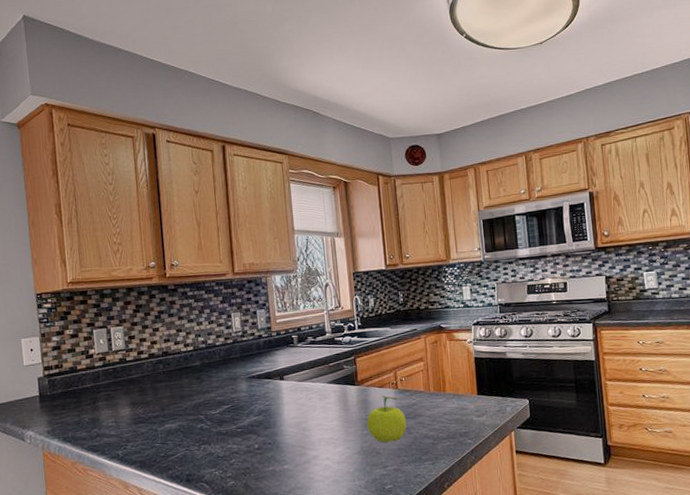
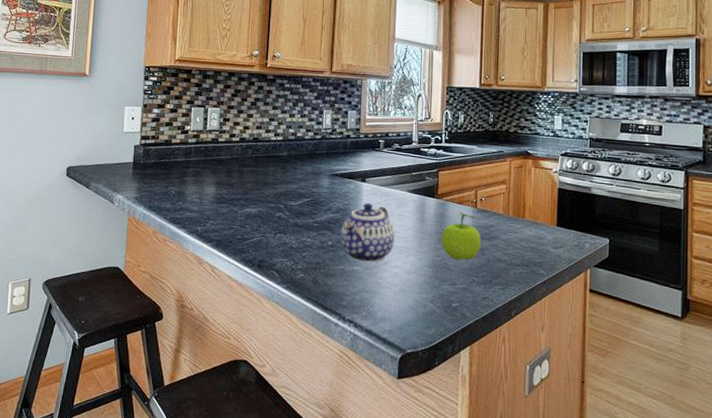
teapot: none [265,400,321,460] -> present [340,203,395,263]

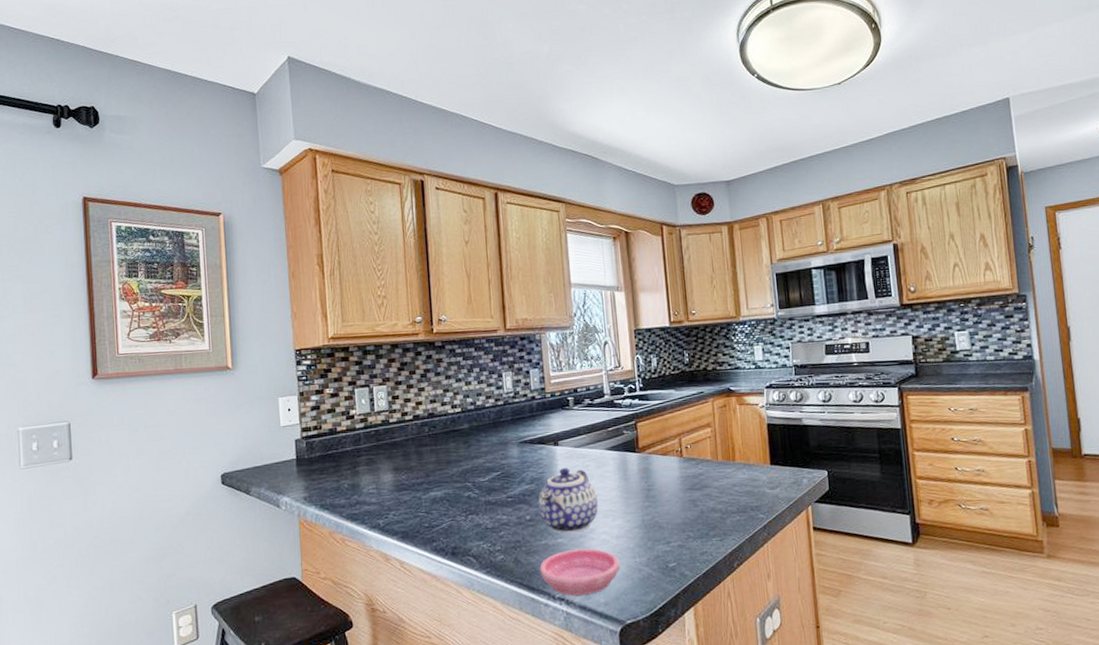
saucer: none [334,277,408,321] -> present [539,548,621,596]
fruit: present [441,212,482,261] -> none [648,463,693,516]

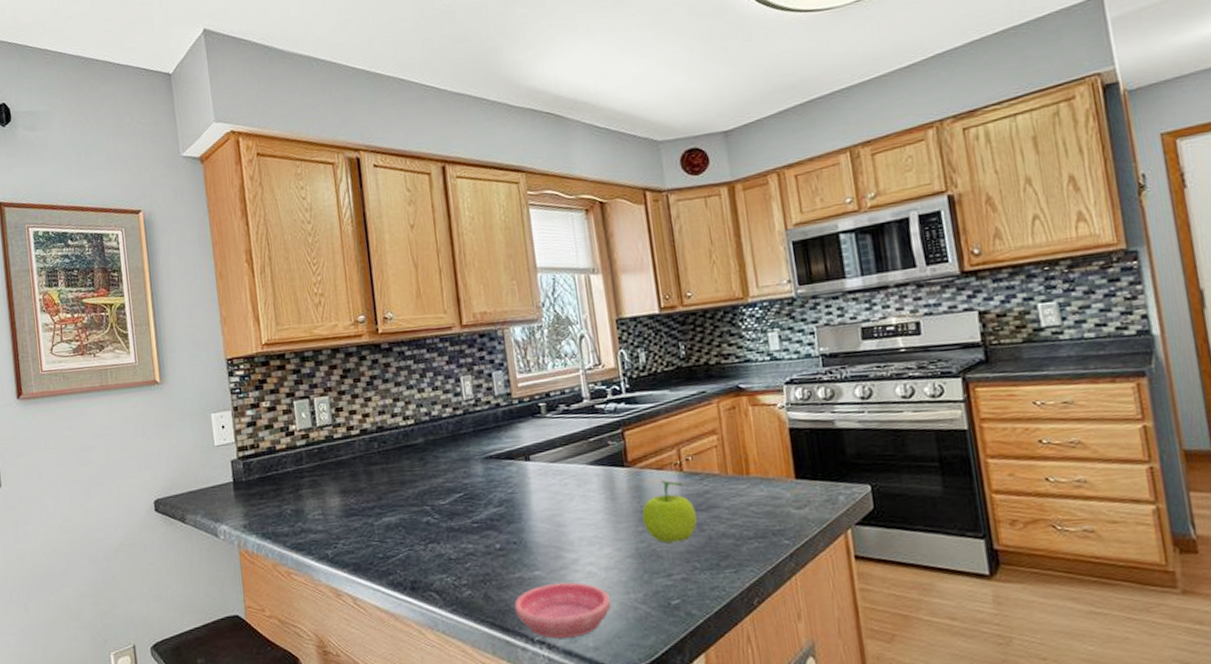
teapot: present [538,468,598,533] -> none [508,487,582,565]
fruit: none [648,463,693,516] -> present [641,480,698,543]

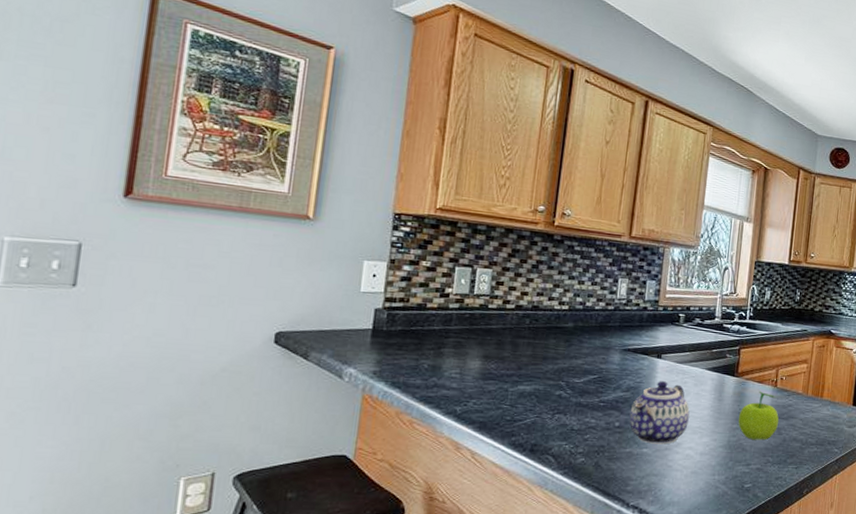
teapot: none [508,487,582,565] -> present [629,381,690,445]
saucer: present [514,582,612,639] -> none [618,460,699,505]

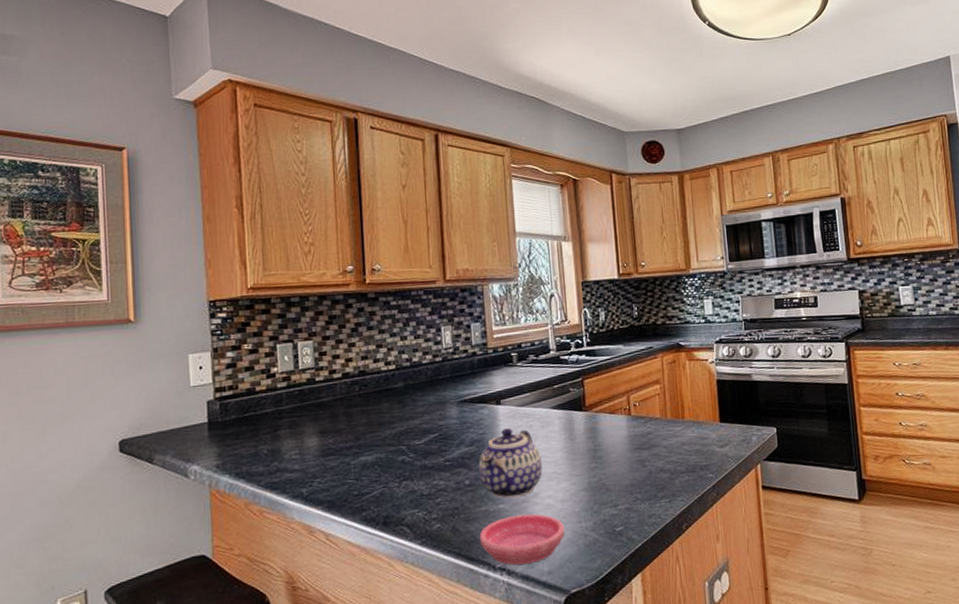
saucer: none [618,460,699,505] -> present [479,513,565,565]
fruit: present [738,391,779,440] -> none [594,422,641,478]

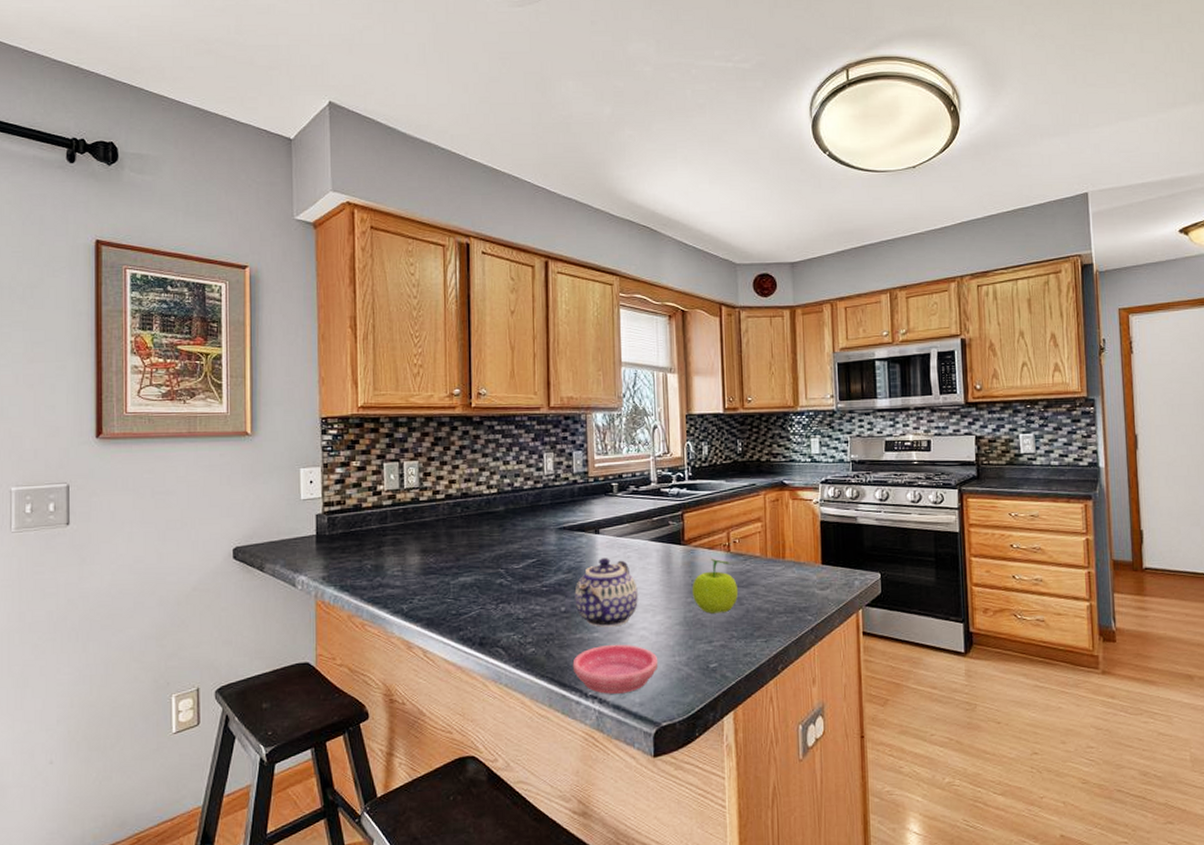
fruit: none [594,422,641,478] -> present [691,558,739,614]

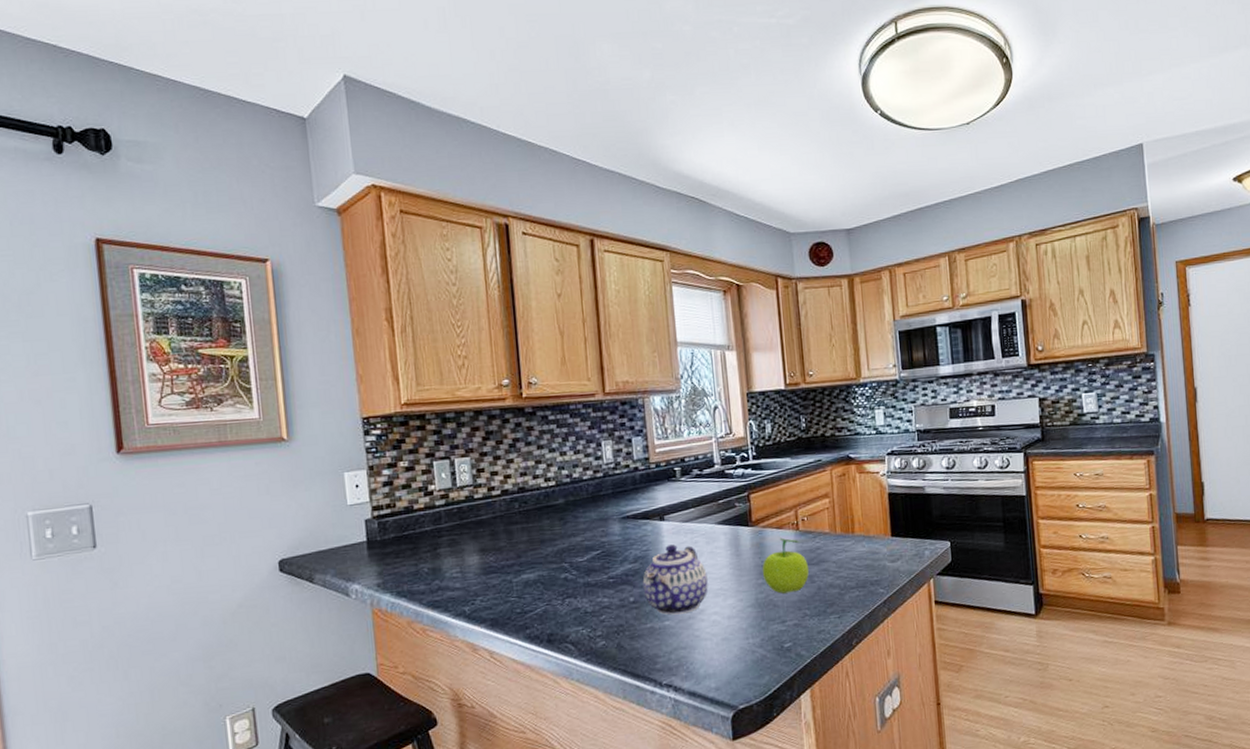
saucer: present [572,644,659,694] -> none [645,630,733,682]

